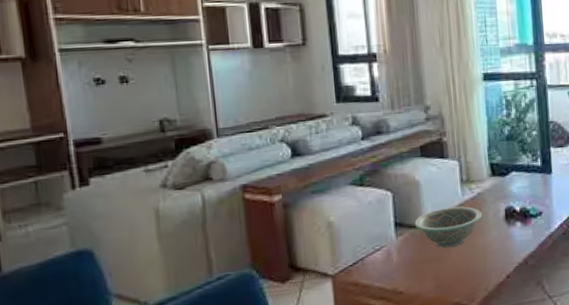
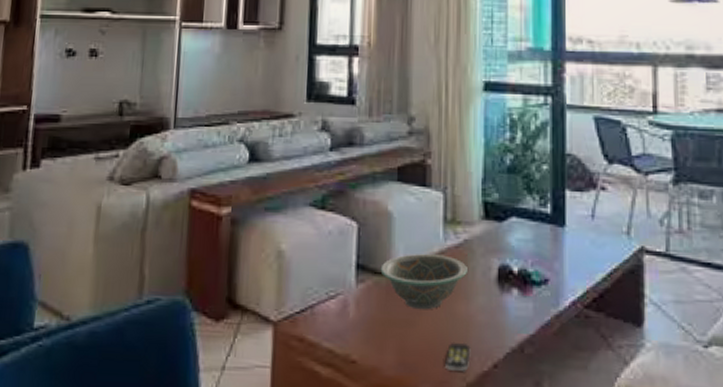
remote control: none [471,265,490,286] -> present [445,342,471,373]

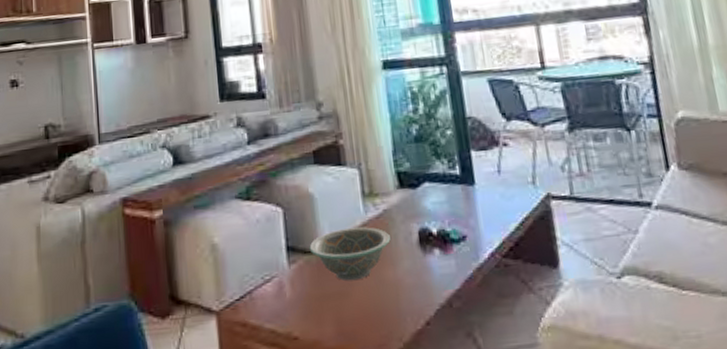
remote control: present [445,342,471,373] -> none [381,305,404,334]

